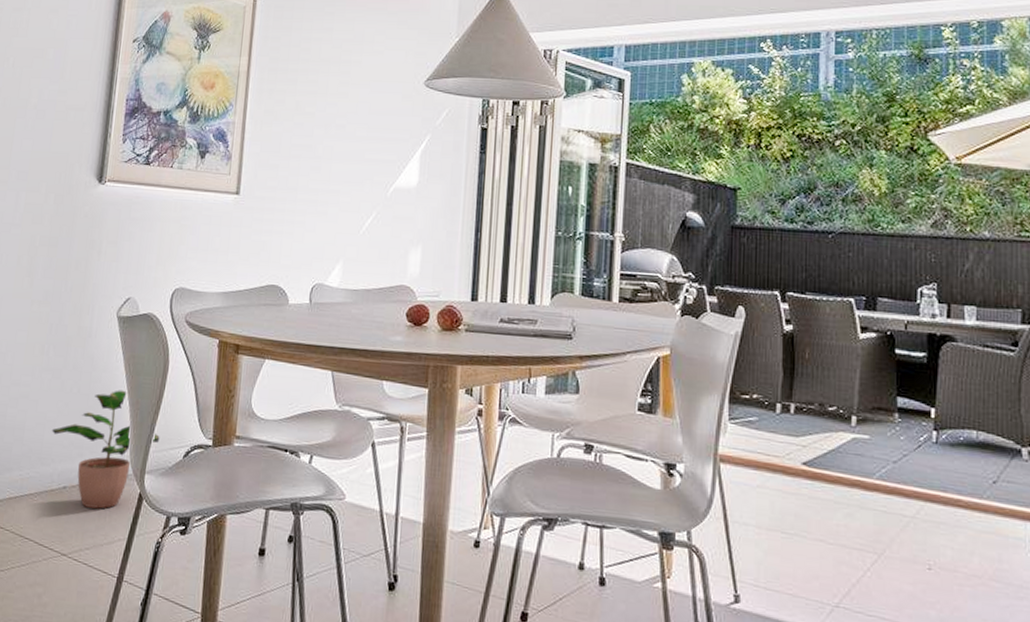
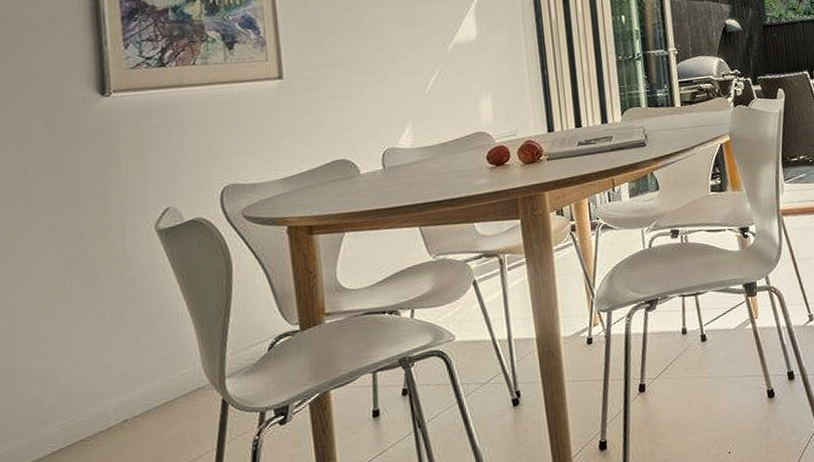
potted plant: present [51,390,160,509] -> none [94,303,236,433]

